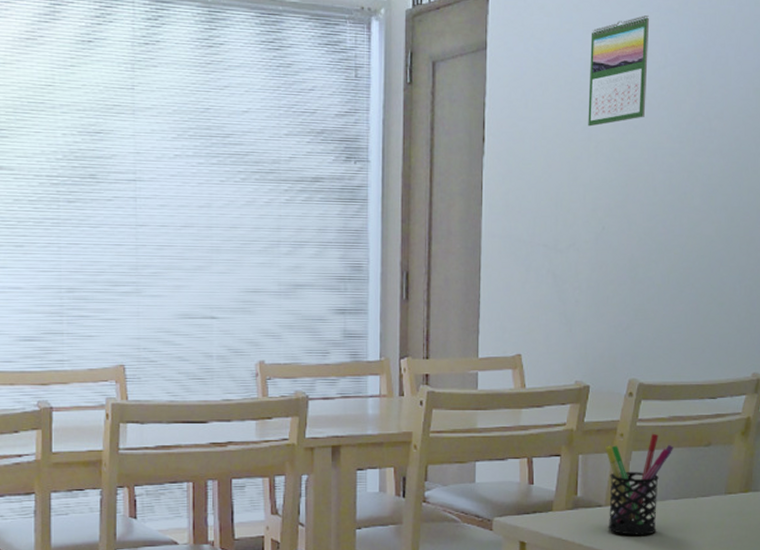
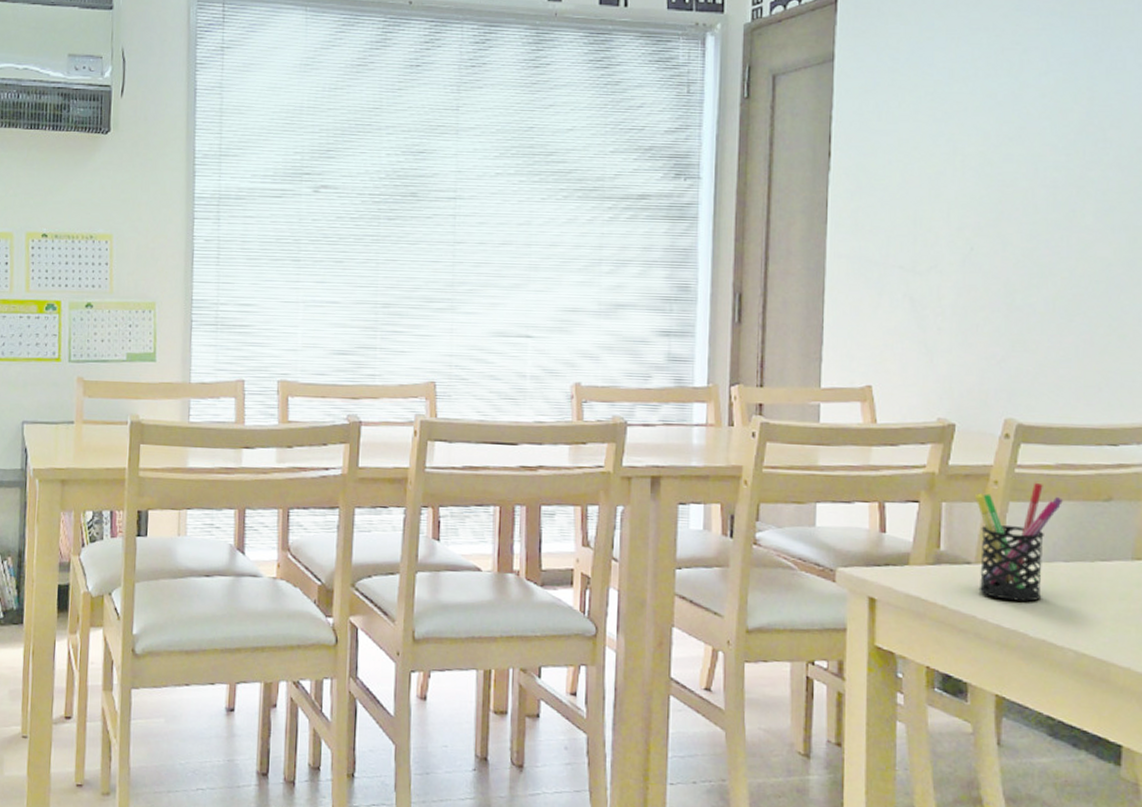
calendar: present [588,14,650,127] -> none [953,18,1028,139]

